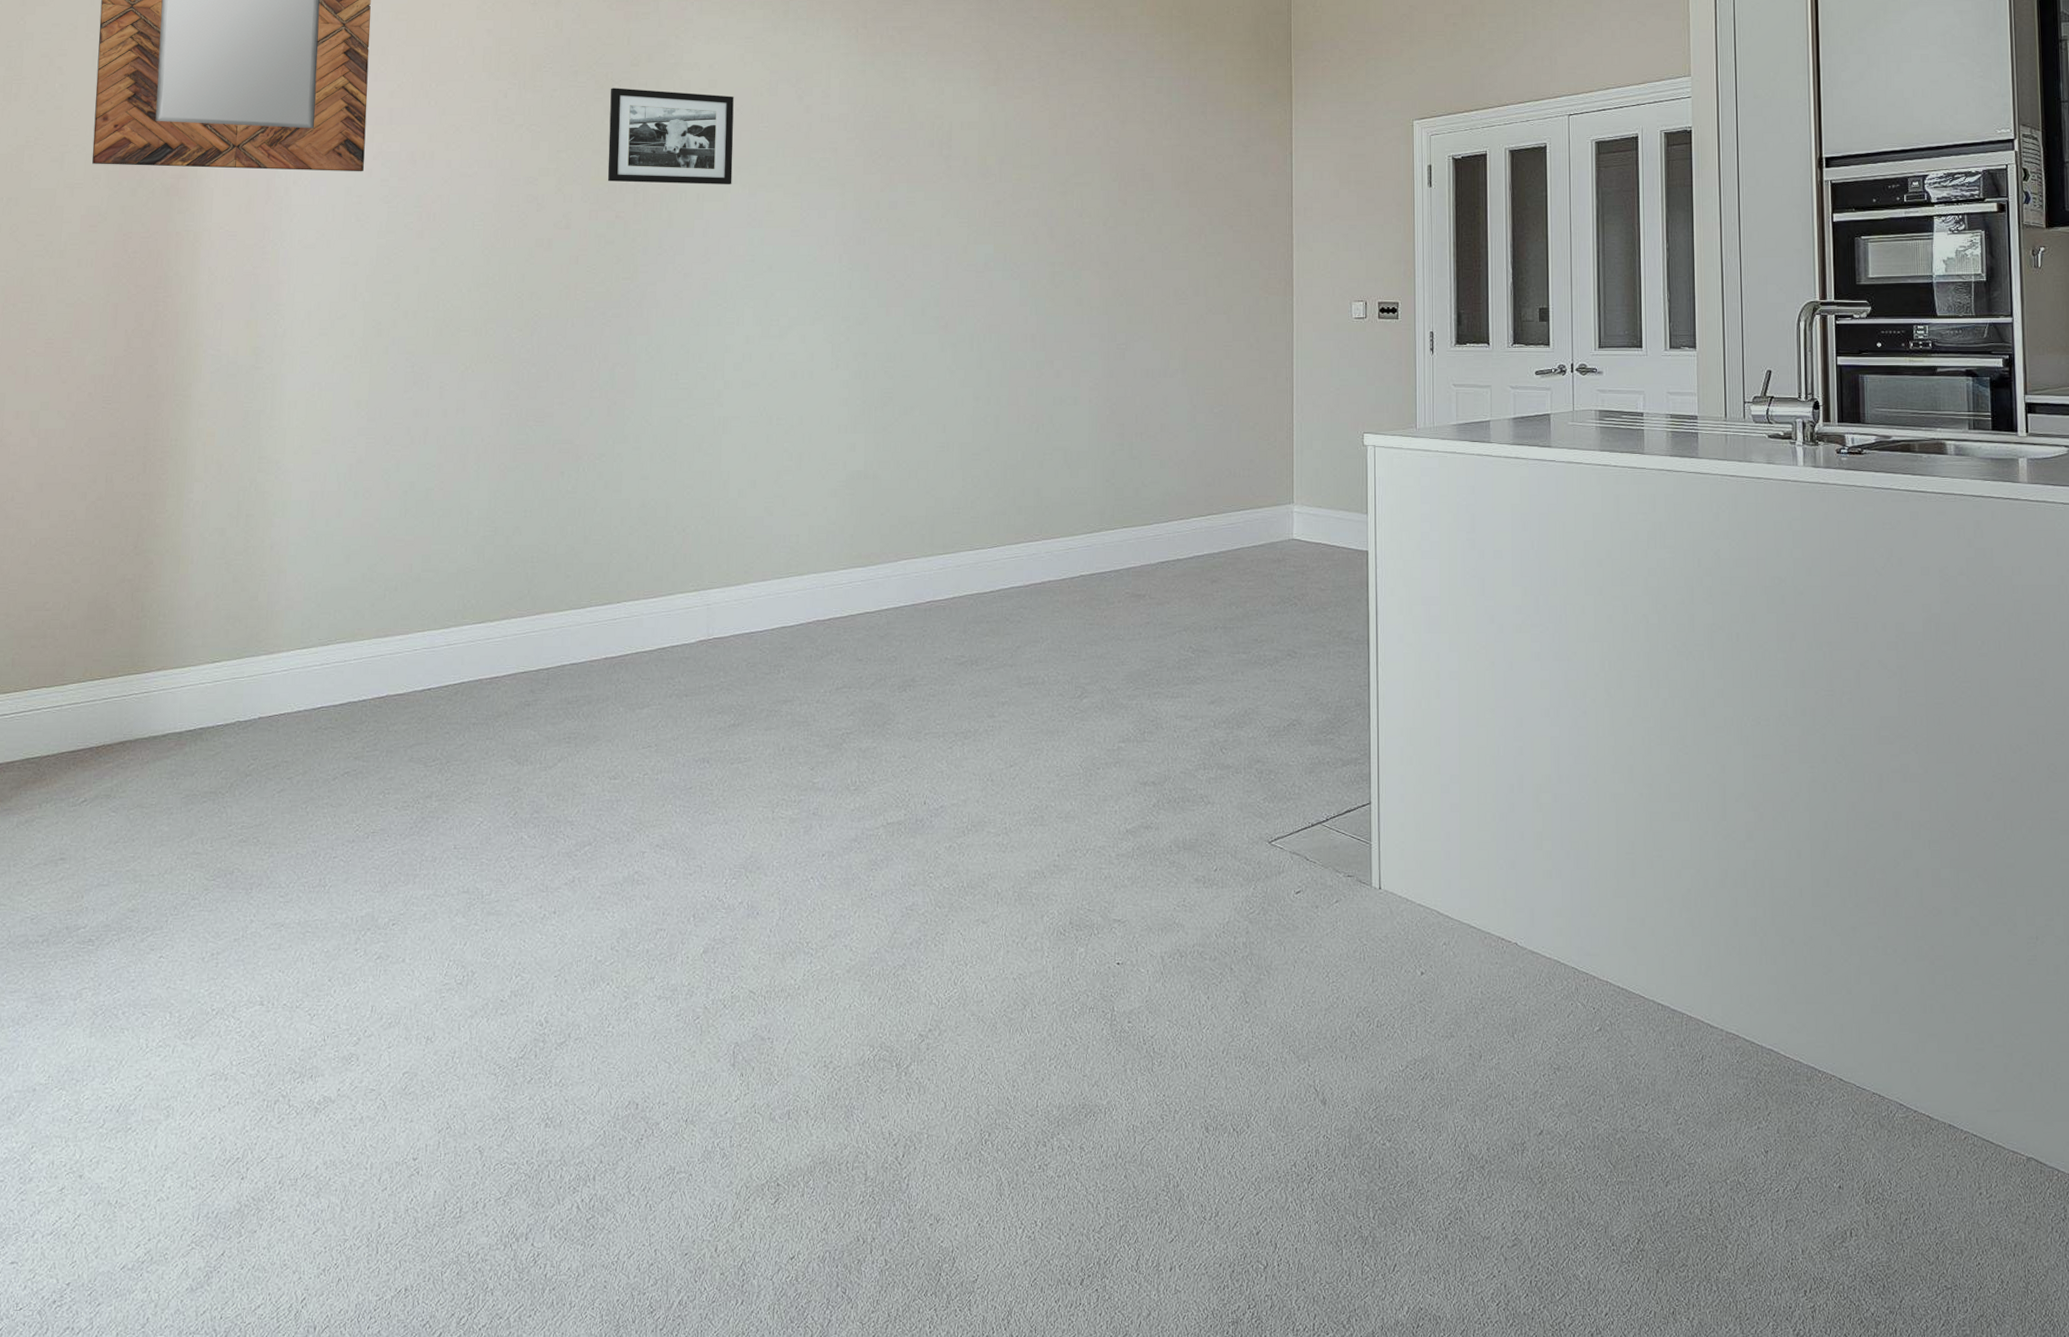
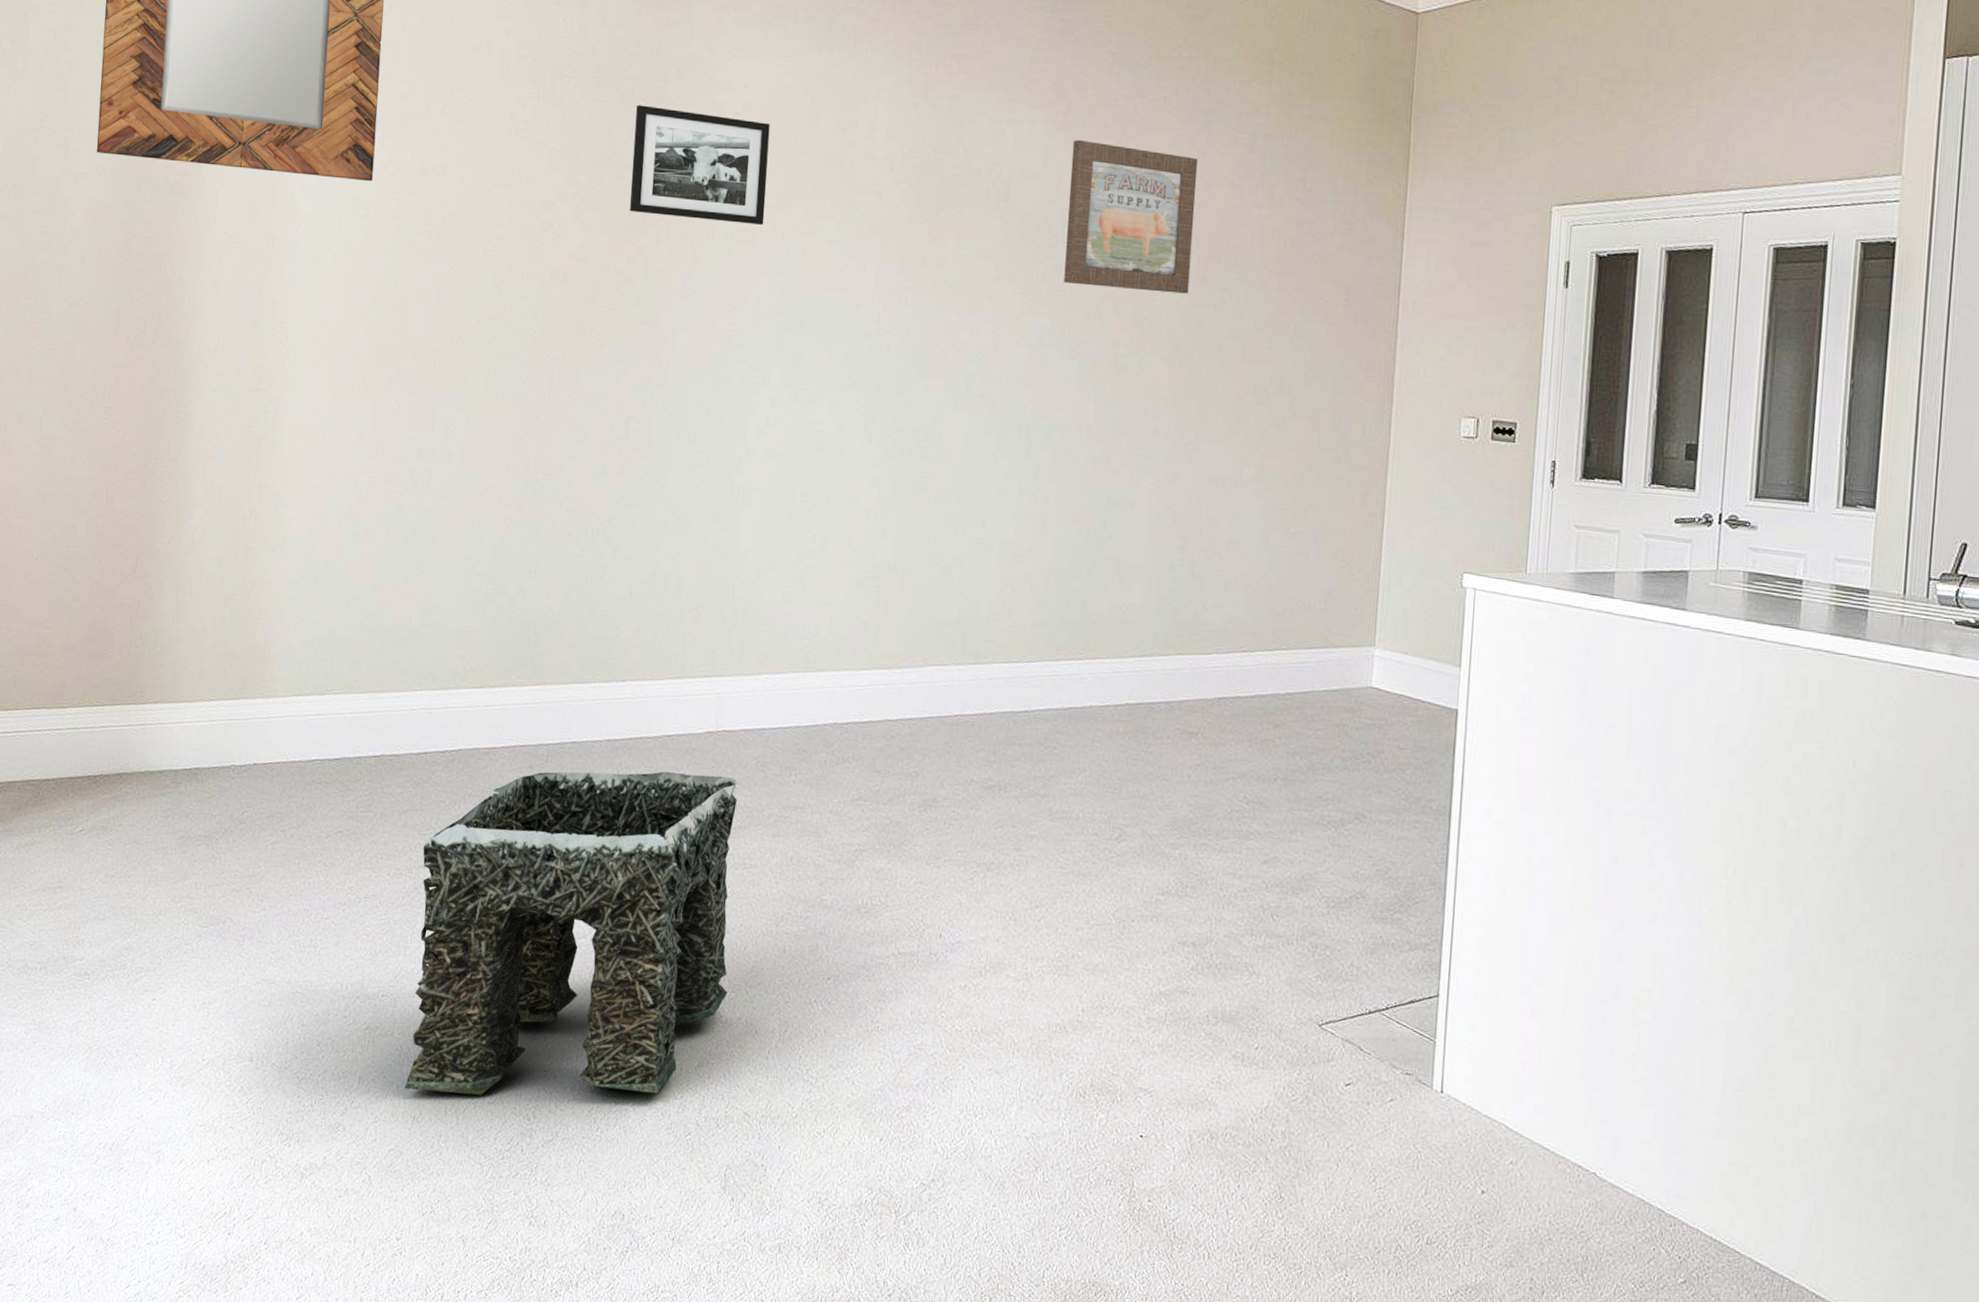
stone arch: none [417,679,730,1012] -> present [405,771,737,1095]
wall art: none [1003,93,1114,216] -> present [1064,140,1198,294]

